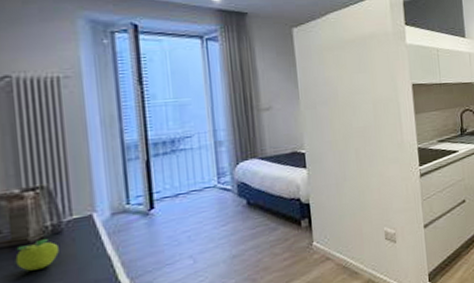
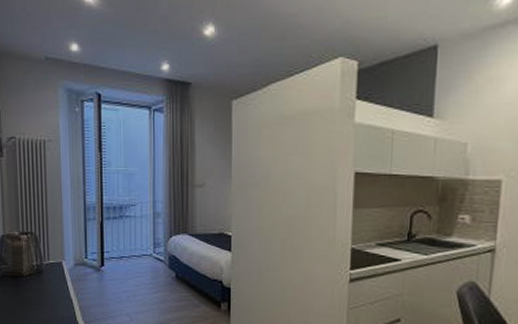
fruit: present [15,239,59,271] -> none [15,275,40,299]

